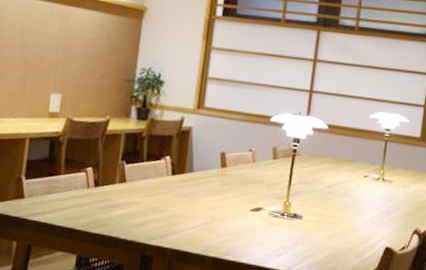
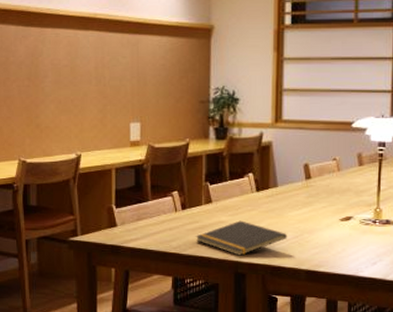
notepad: none [105,202,198,238] -> present [195,220,287,256]

